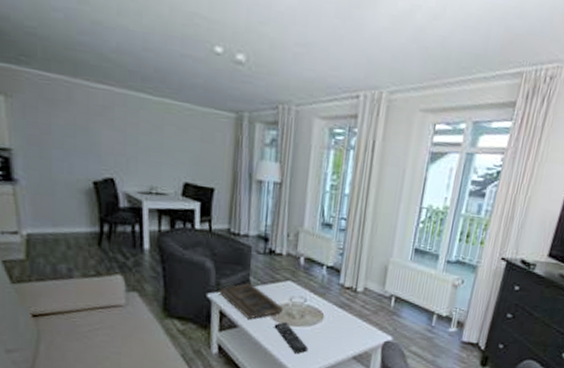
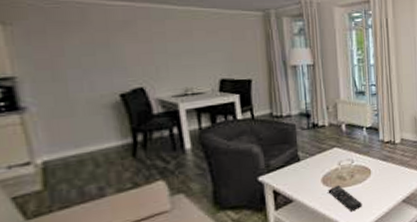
decorative tray: present [219,283,283,319] -> none [269,158,334,191]

